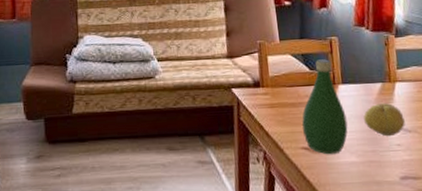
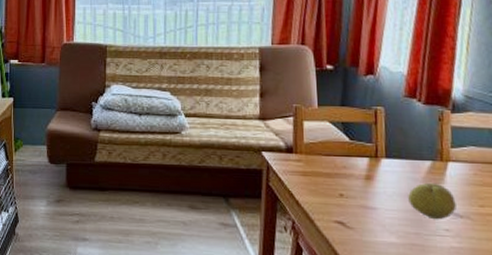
bottle: present [302,59,348,155] -> none [337,130,389,233]

